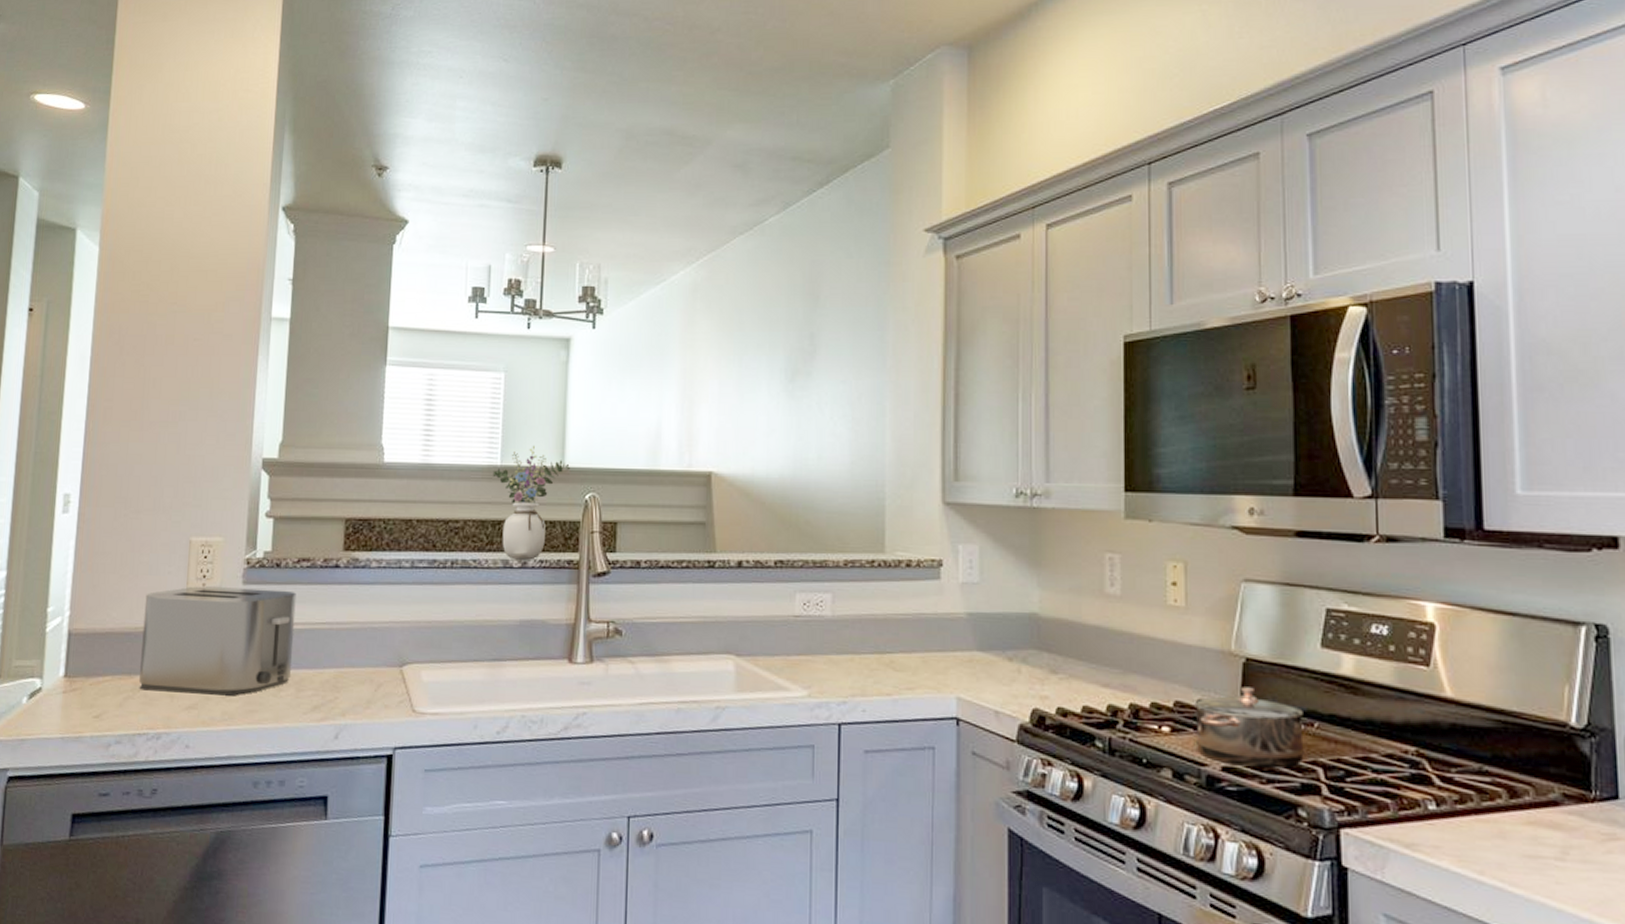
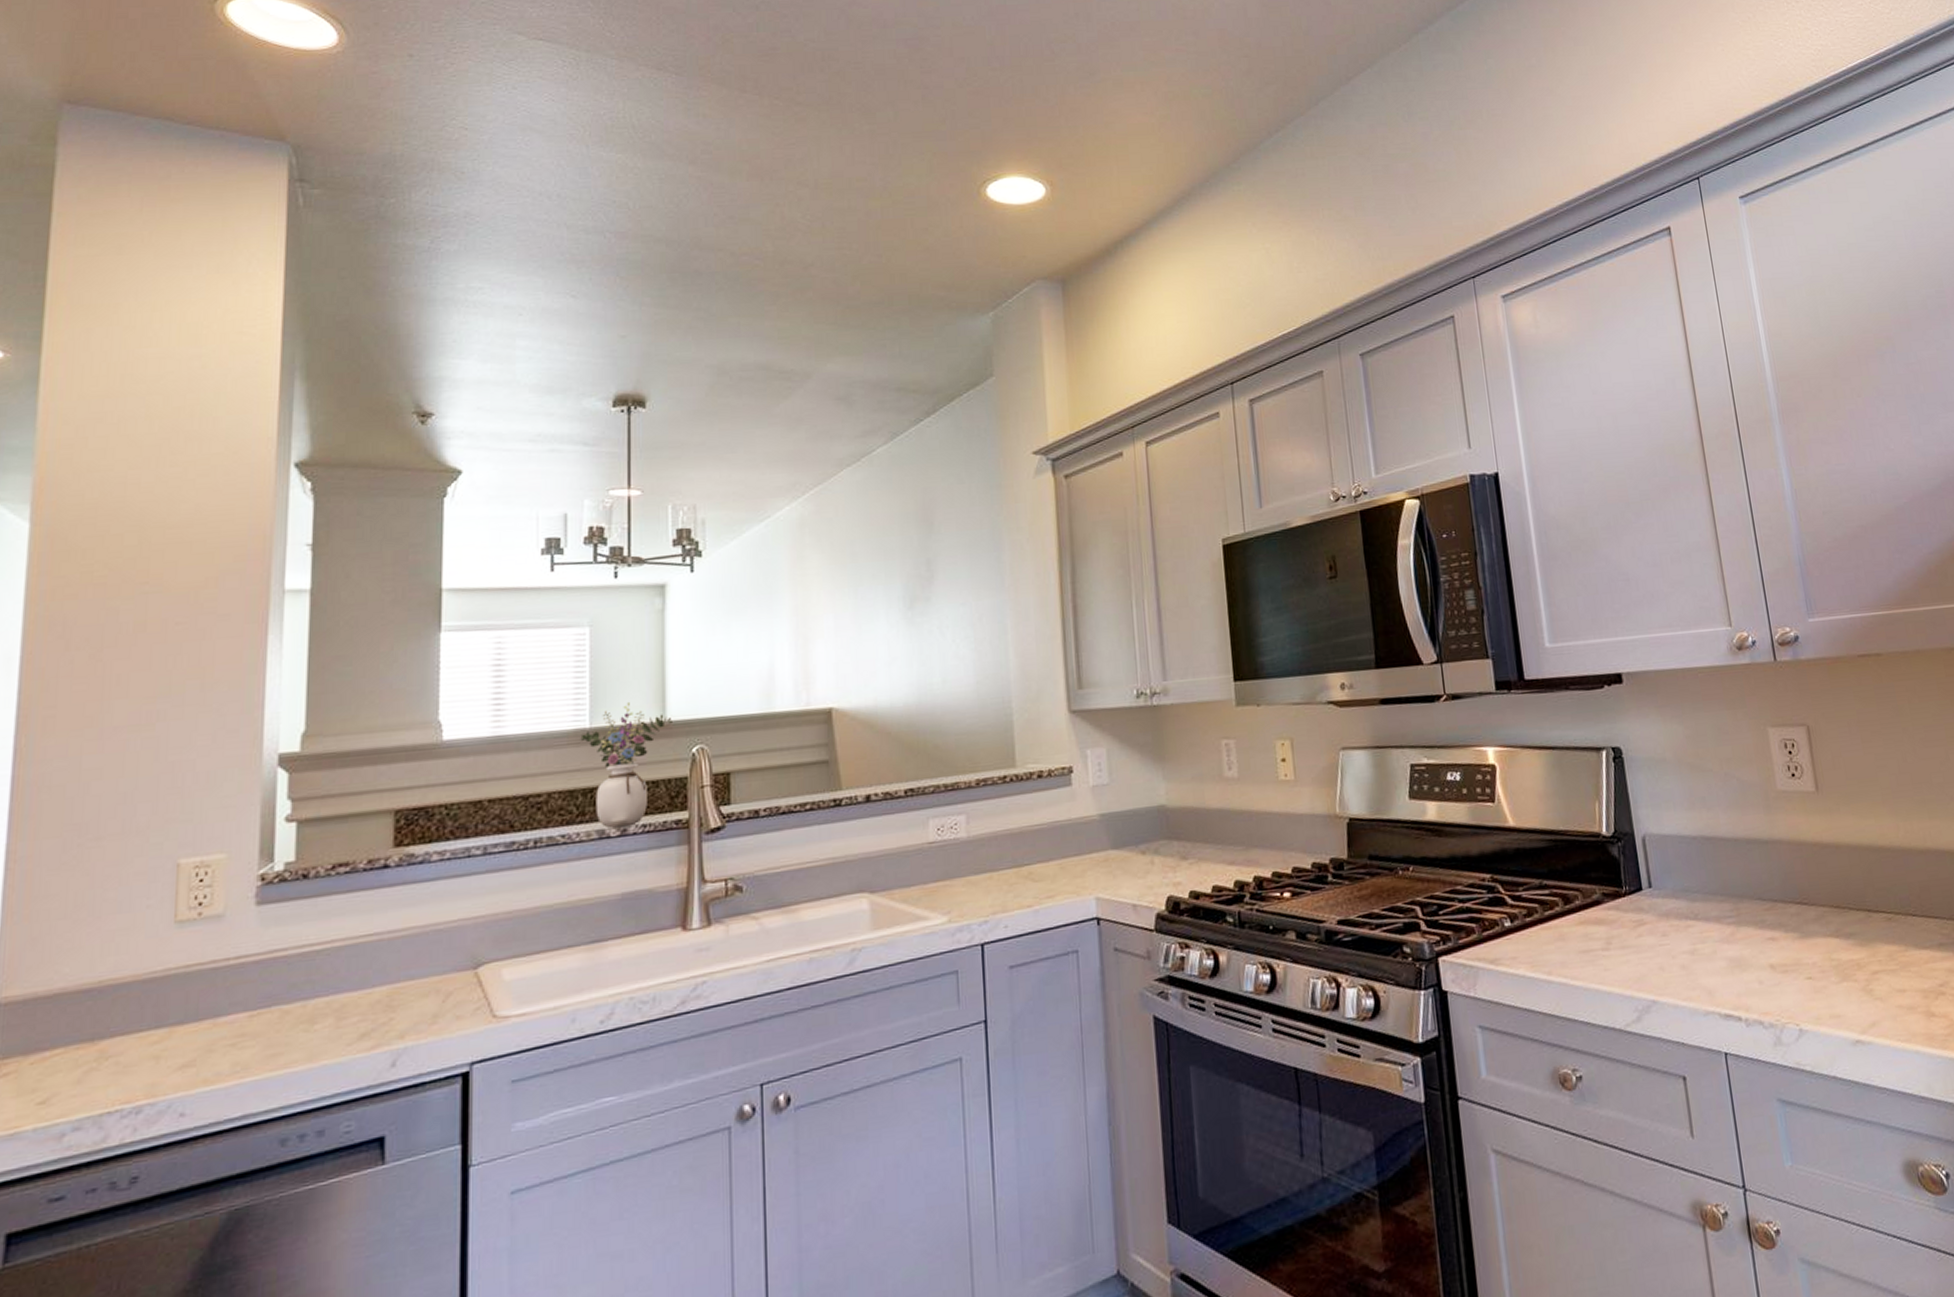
toaster: present [139,586,296,696] -> none [107,904,332,1058]
cooking pot: present [1194,687,1303,770] -> none [1309,844,1403,918]

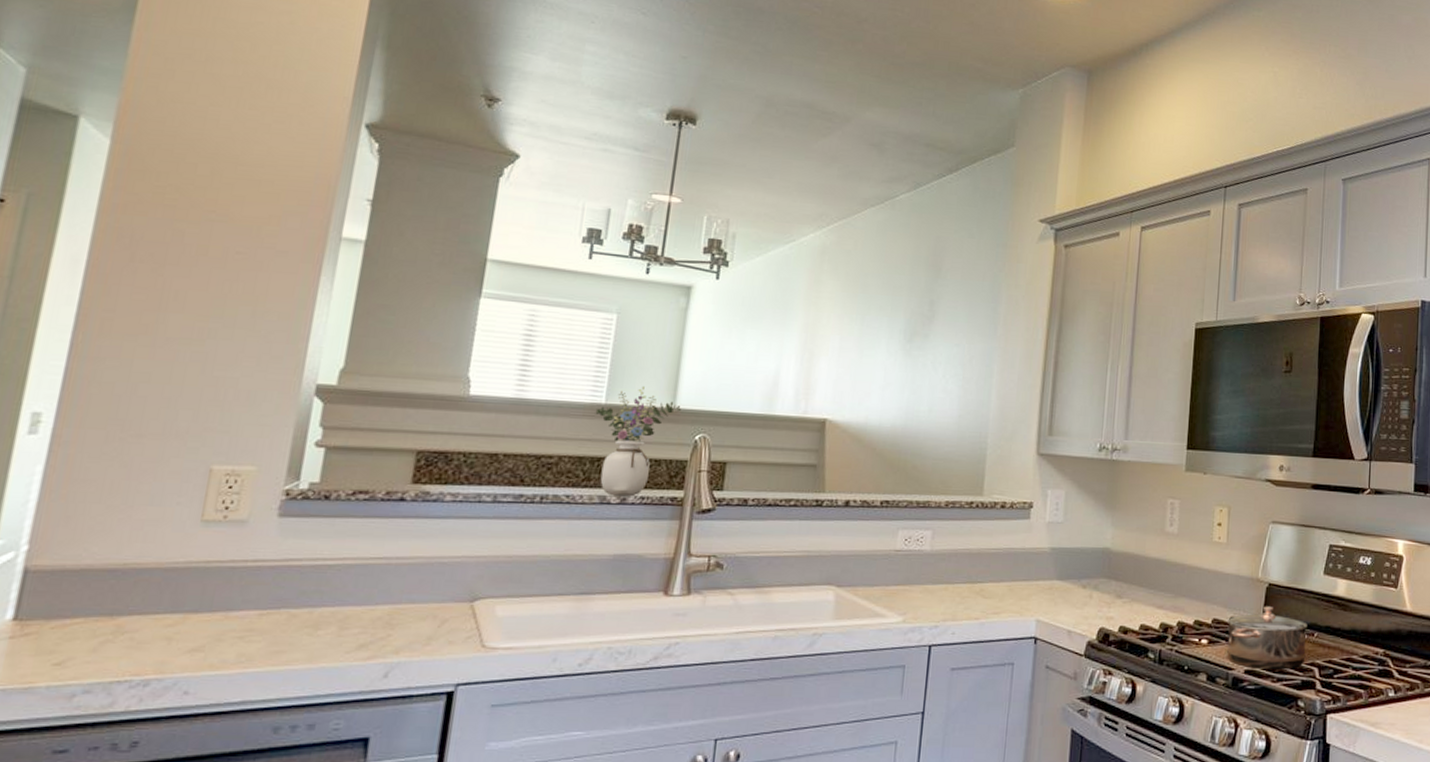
cooking pot: none [1309,844,1403,918] -> present [1227,606,1307,671]

